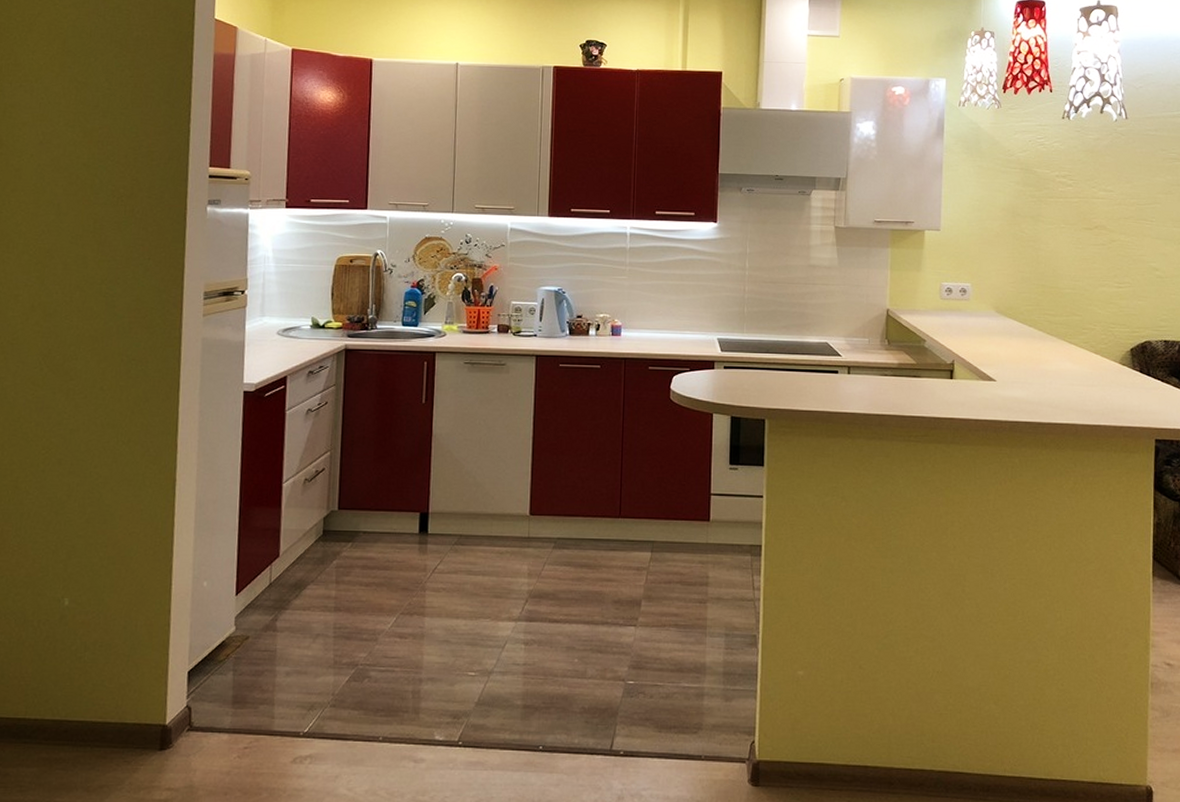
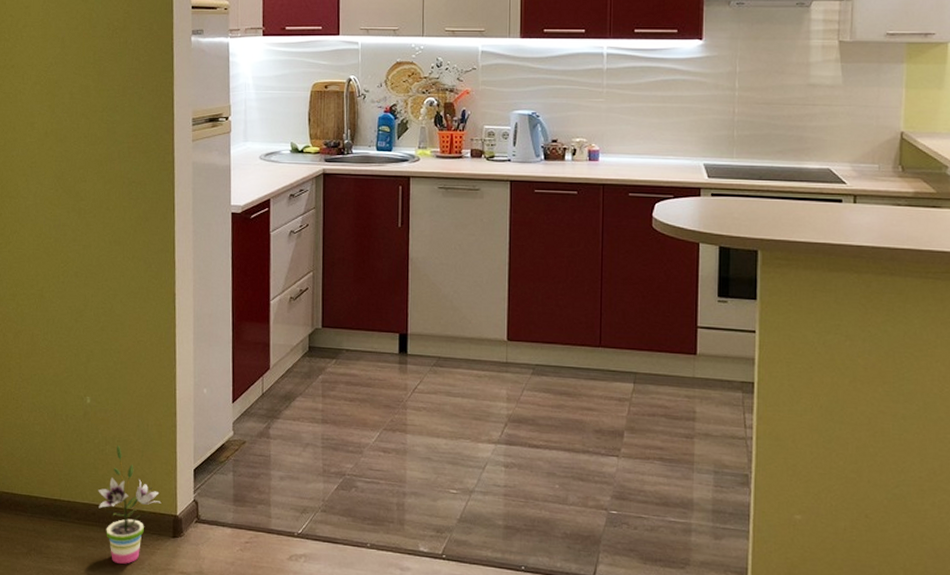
potted plant: none [72,651,148,786] -> present [98,446,162,564]

